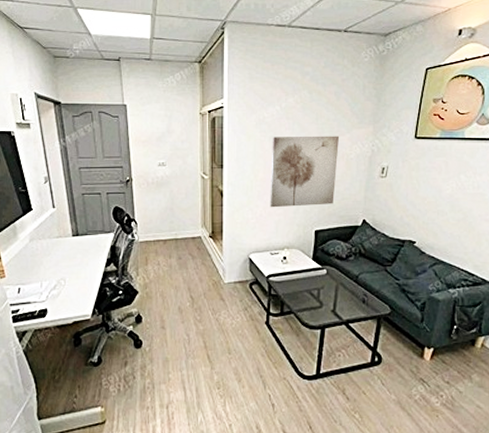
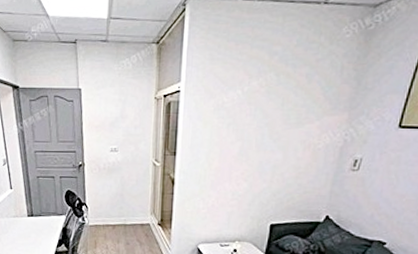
wall art: present [270,135,340,208] -> none [223,123,308,199]

